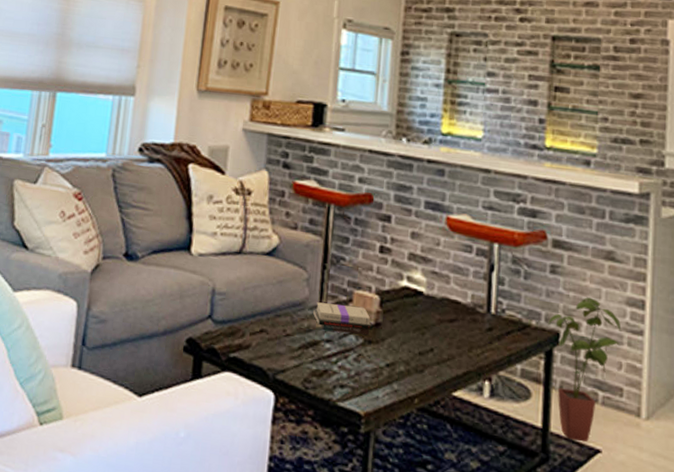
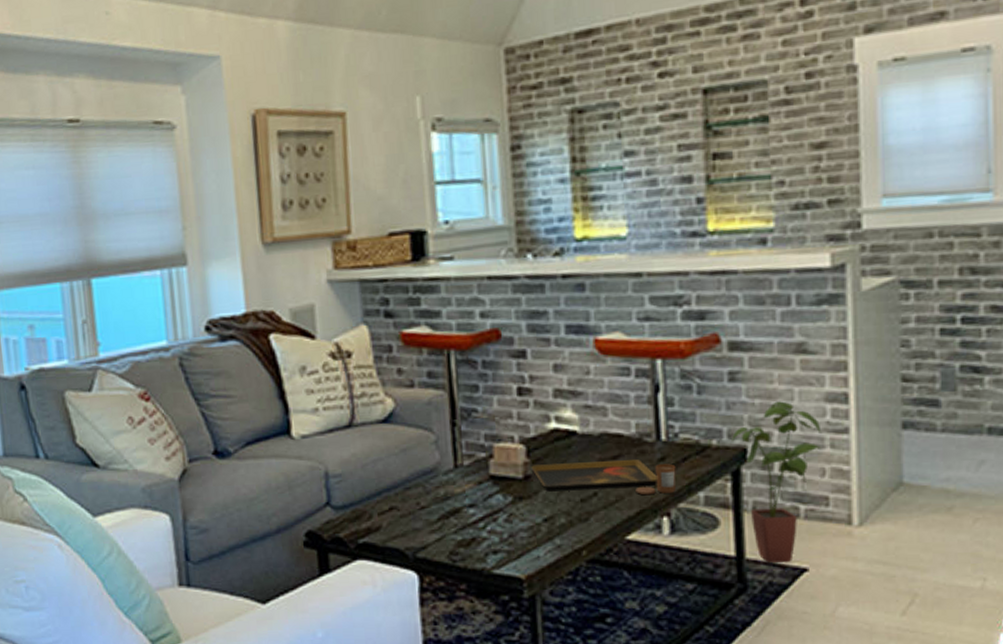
books: present [313,302,373,335] -> none [449,461,522,494]
decorative tray: none [382,315,484,352] -> present [531,460,657,492]
candle: none [465,333,500,361] -> present [635,464,677,496]

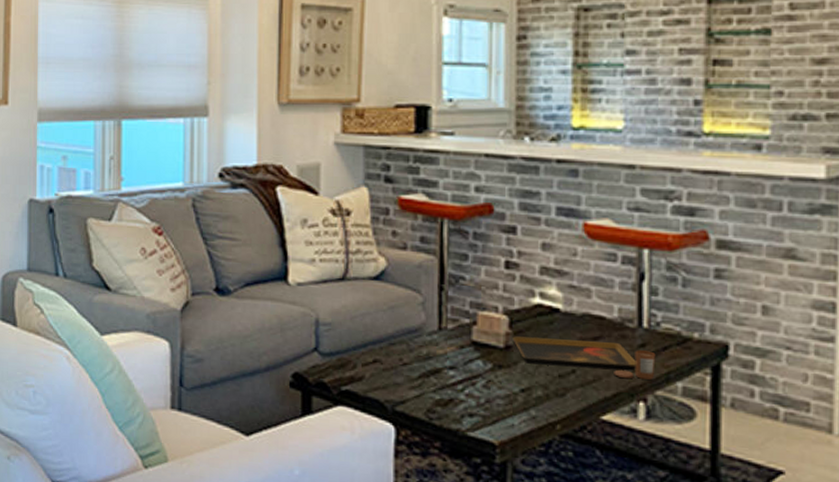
house plant: present [732,401,822,563] -> none [714,303,807,463]

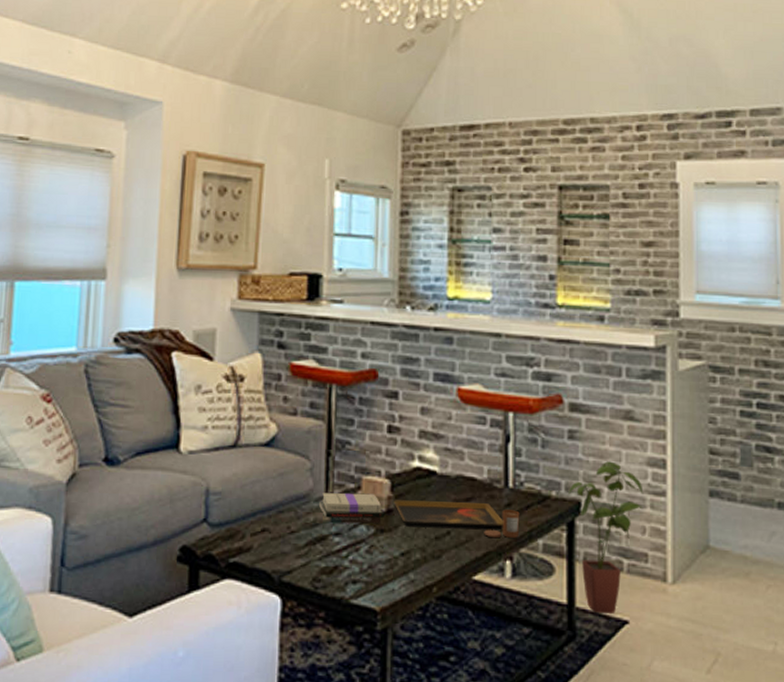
books: none [432,327,502,359] -> present [319,492,384,524]
house plant: none [714,303,807,463] -> present [568,461,644,613]

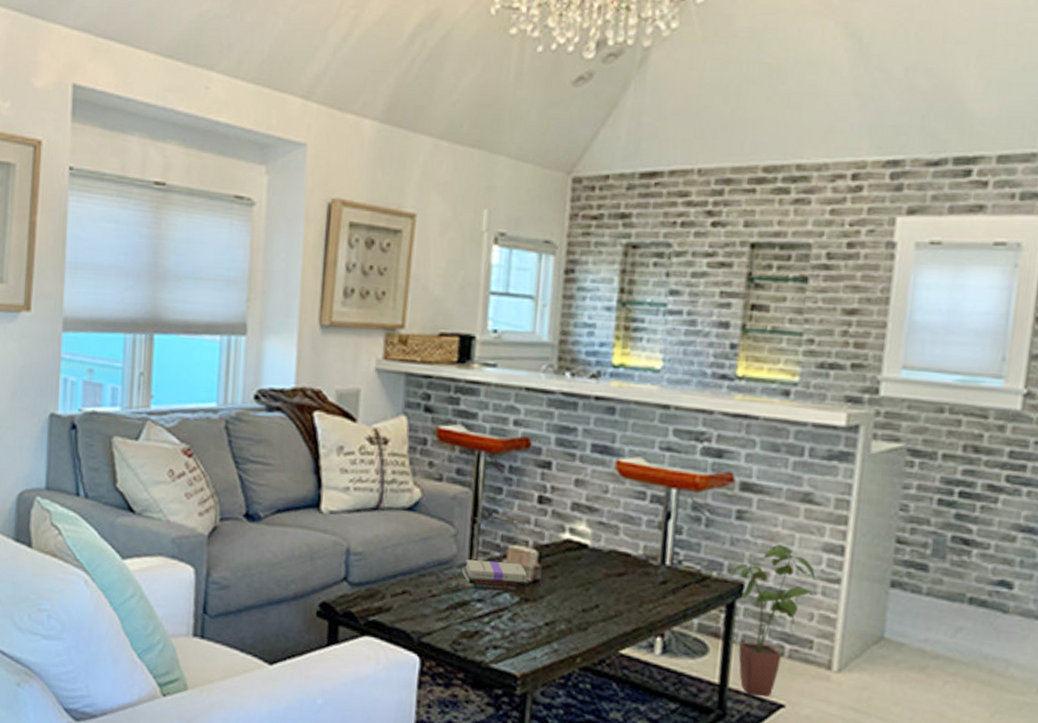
decorative tray: present [394,500,503,530] -> none [540,570,657,606]
candle: present [484,509,520,539] -> none [635,587,676,616]

